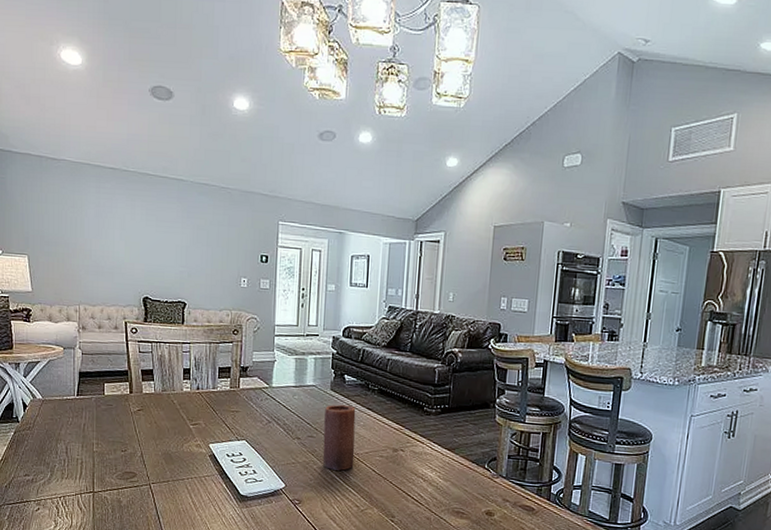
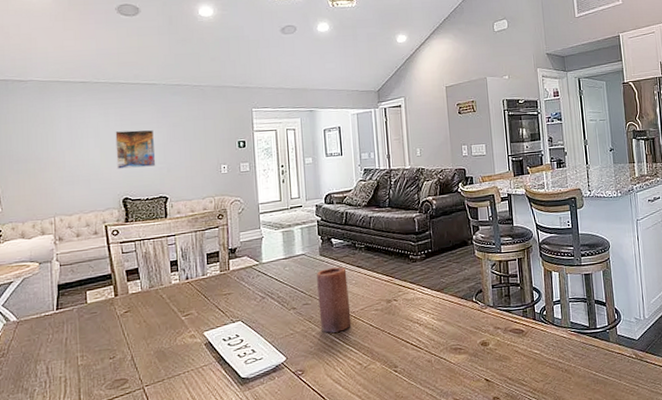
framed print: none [139,226,178,269] -> present [115,129,156,169]

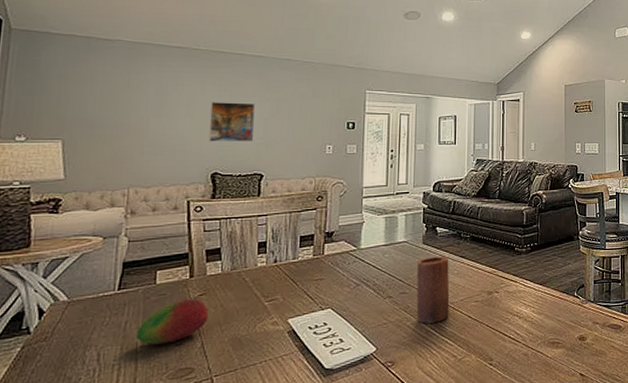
fruit: none [76,315,135,359] -> present [137,298,209,345]

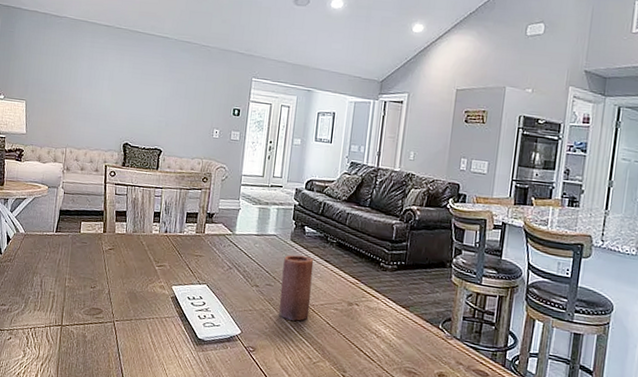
fruit: present [137,298,209,345] -> none [66,249,115,285]
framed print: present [208,102,255,142] -> none [123,78,159,118]

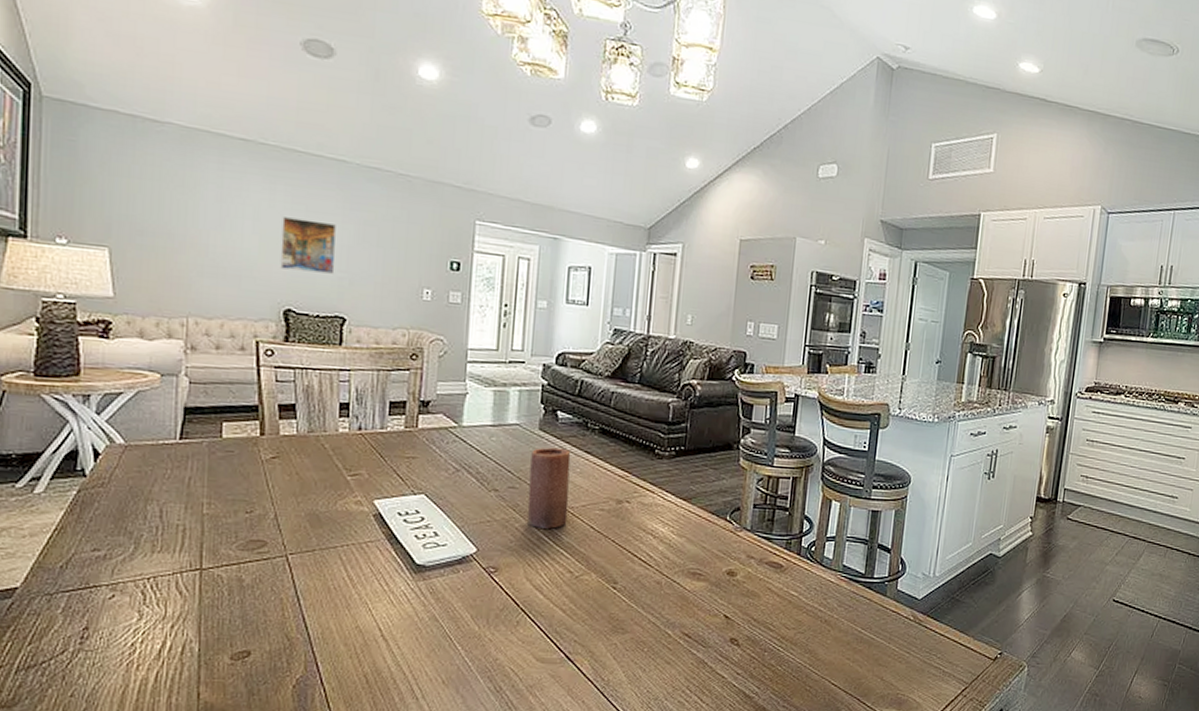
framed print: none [123,78,159,118] -> present [280,217,336,274]

